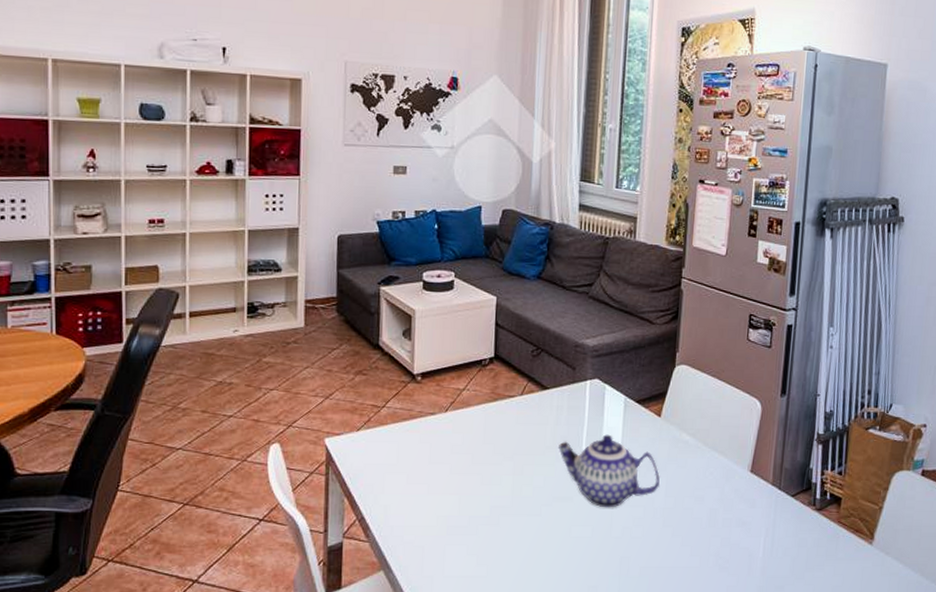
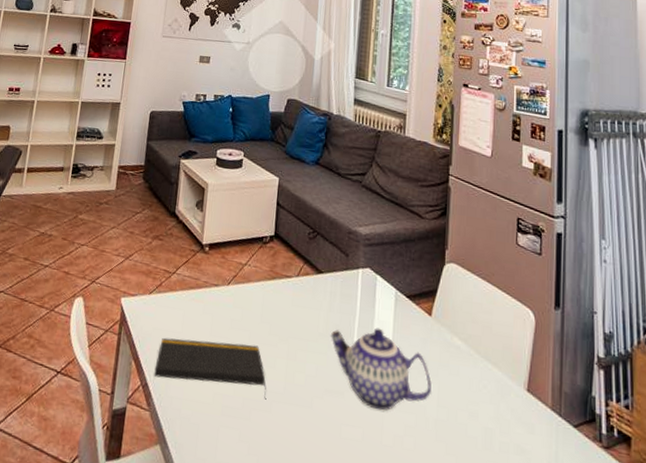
notepad: none [370,466,493,515] -> present [154,337,266,400]

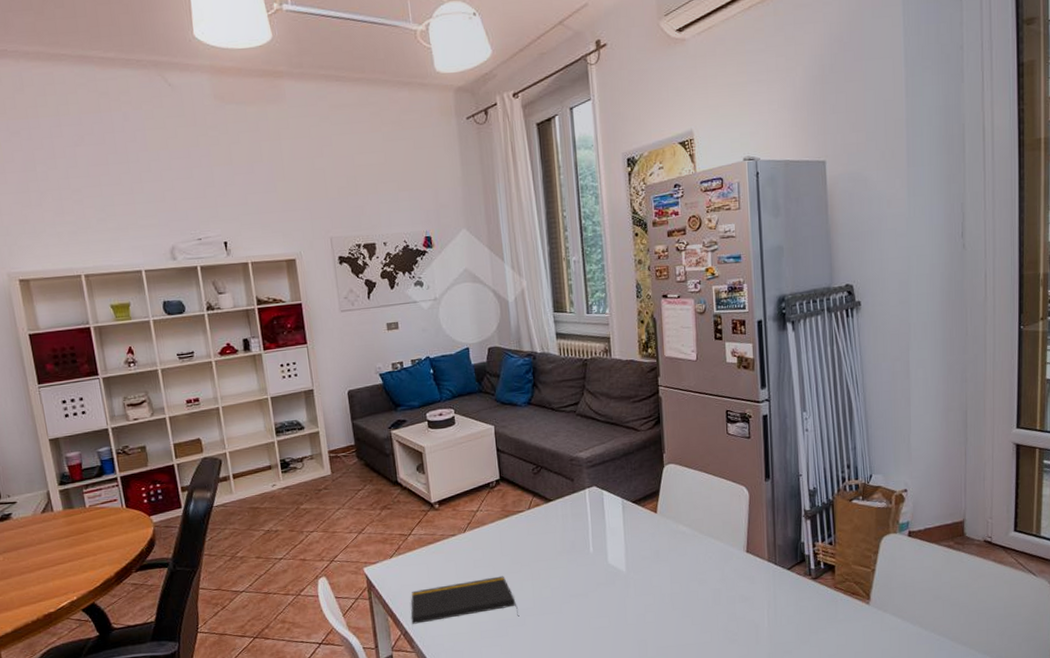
teapot: present [331,328,432,411] -> none [568,534,664,600]

